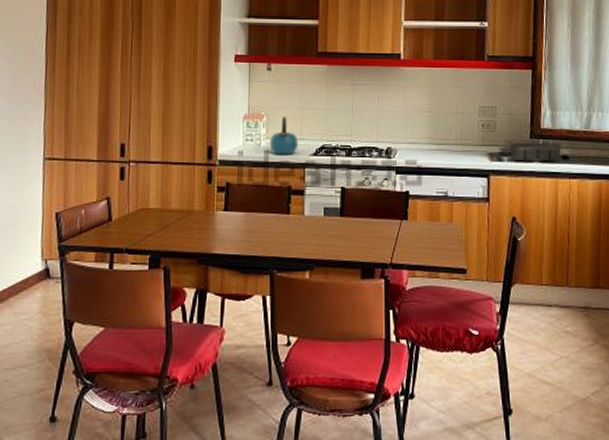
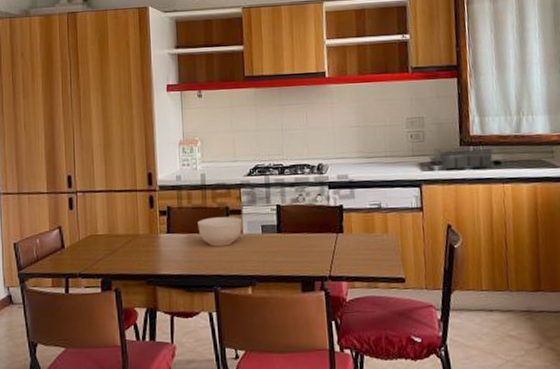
bowl: none [257,196,305,227] -> present [198,216,243,247]
kettle: present [269,116,299,155] -> none [205,140,233,178]

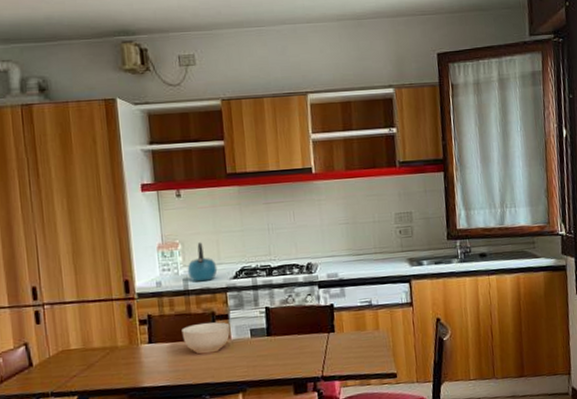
kettle: none [205,140,233,178] -> present [187,242,218,282]
dish rack: present [429,146,494,169] -> none [417,240,479,264]

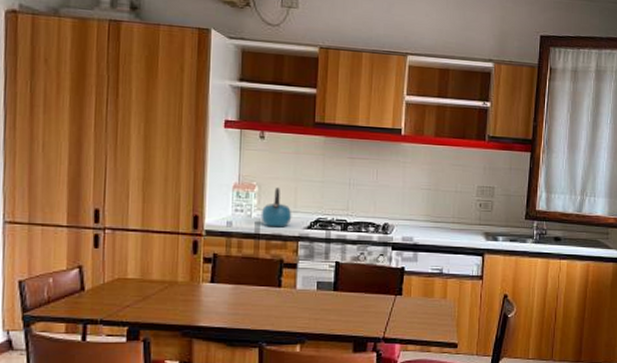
bowl: present [182,321,230,355] -> none [246,268,297,300]

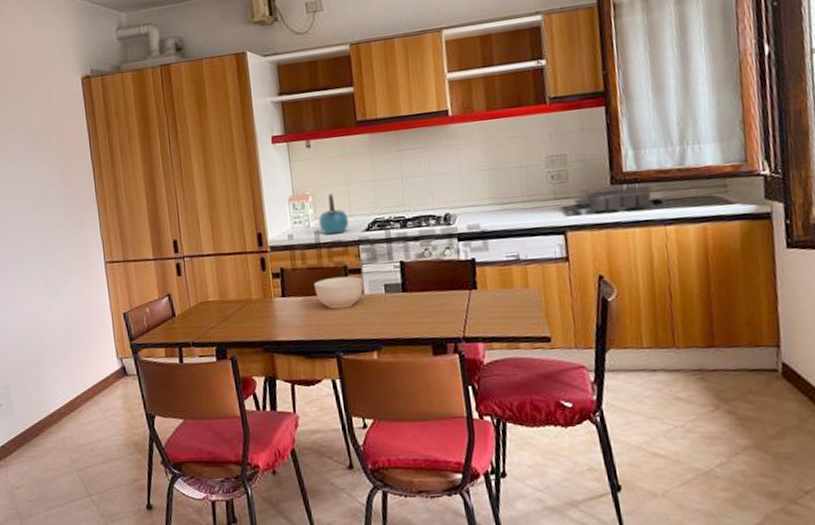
bowl: none [246,268,297,300] -> present [314,276,364,310]
dish rack: none [494,219,556,241] -> present [573,184,652,213]

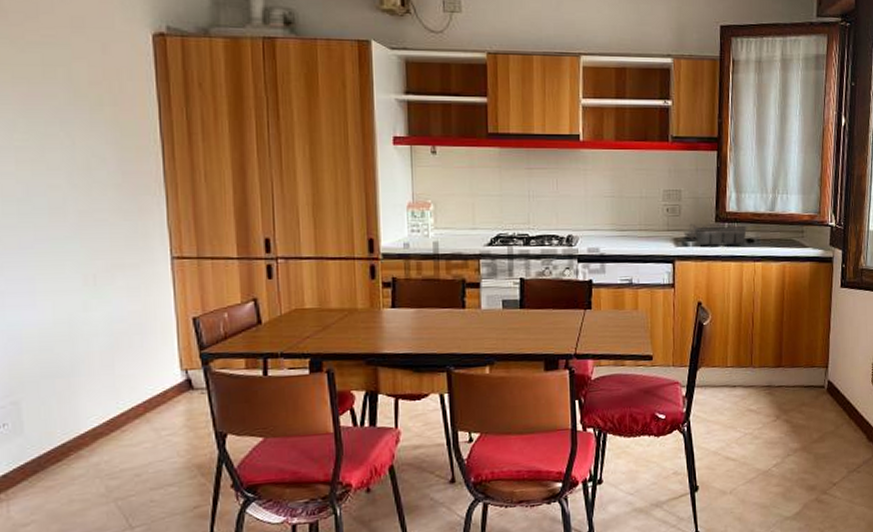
bowl: present [314,276,364,310] -> none [428,289,481,323]
kettle: present [318,194,349,235] -> none [438,204,471,246]

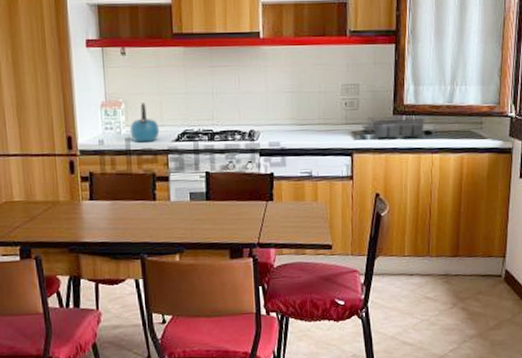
kettle: none [438,204,471,246] -> present [129,103,160,143]

